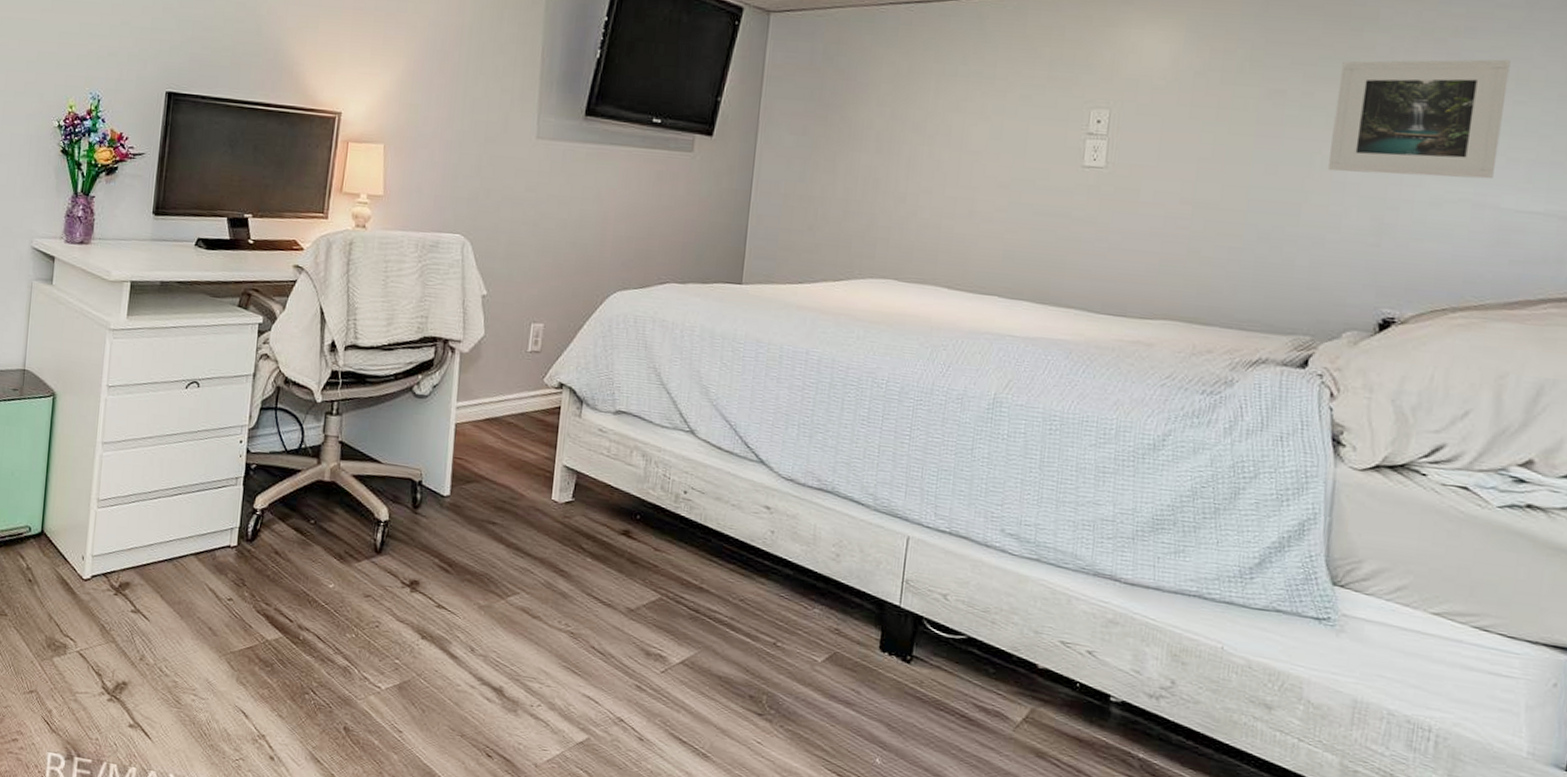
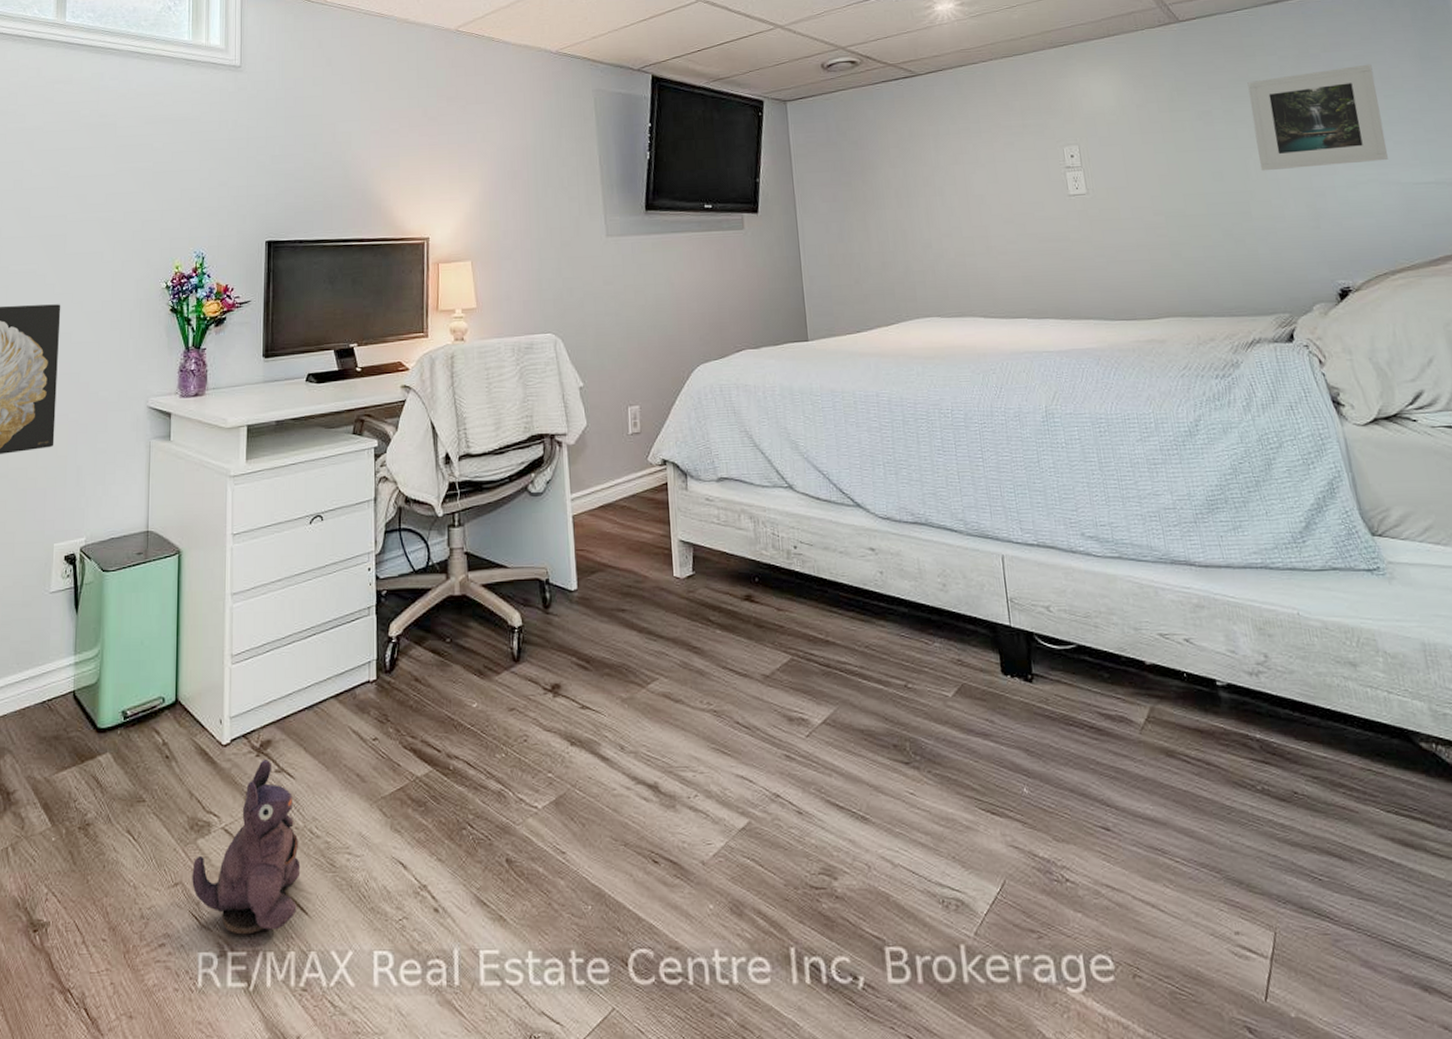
plush toy: none [46,599,149,747] -> present [192,760,301,935]

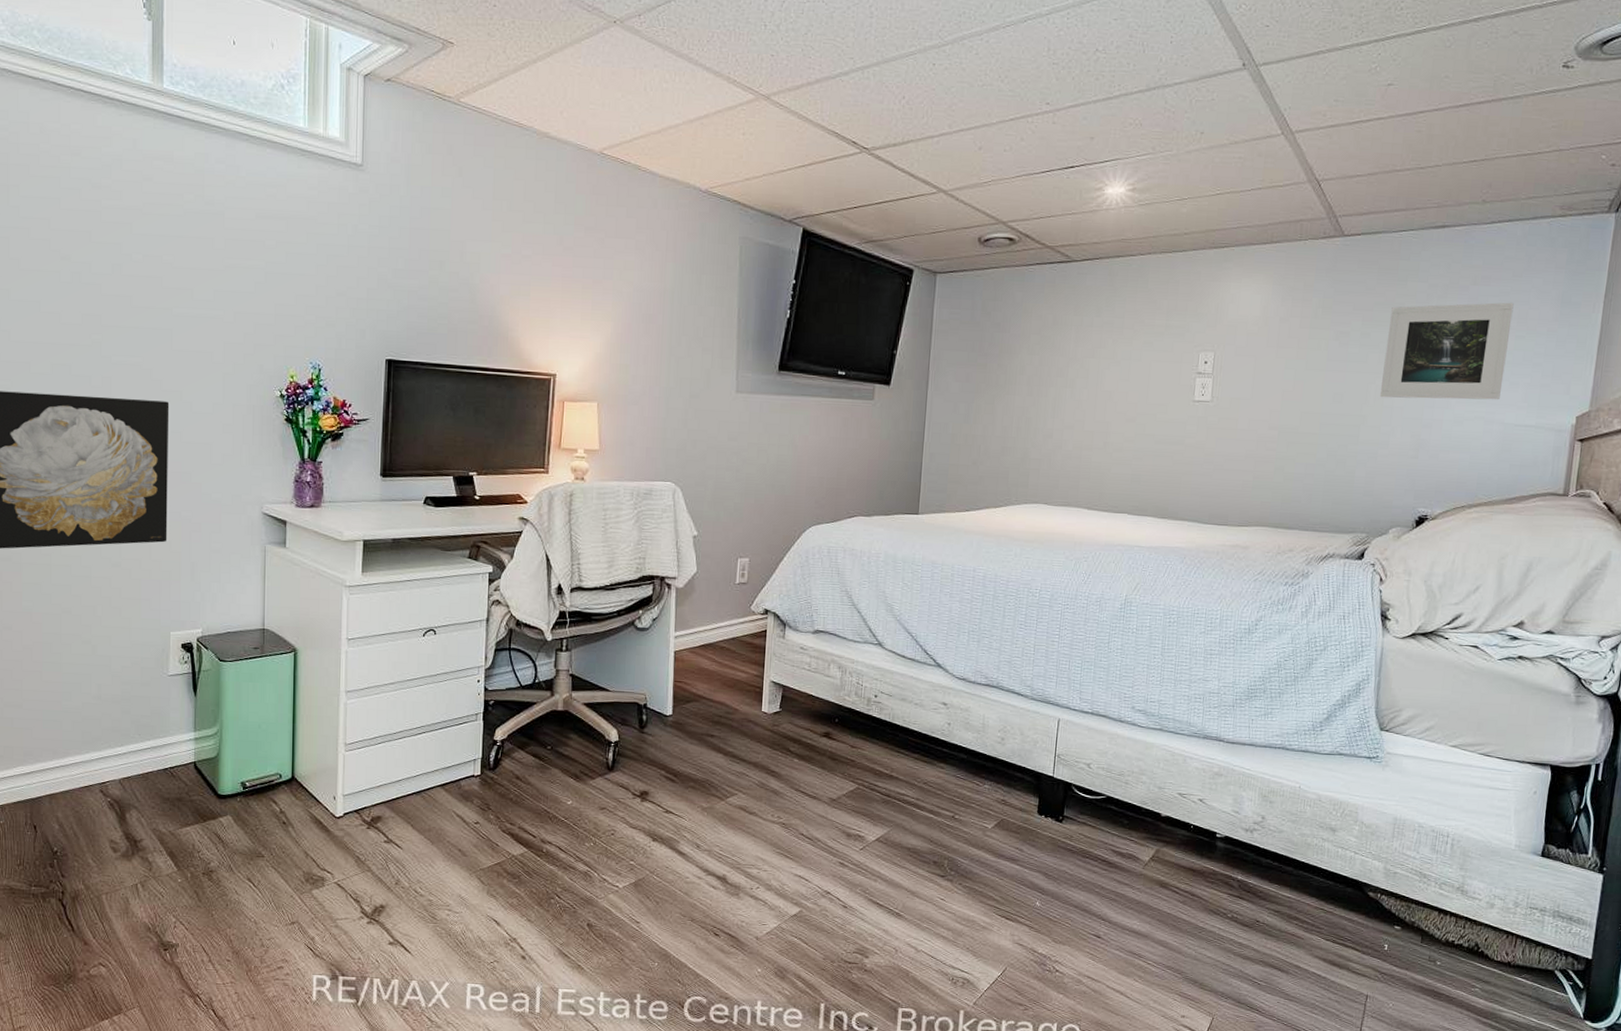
plush toy: present [192,760,301,935] -> none [307,832,405,965]

